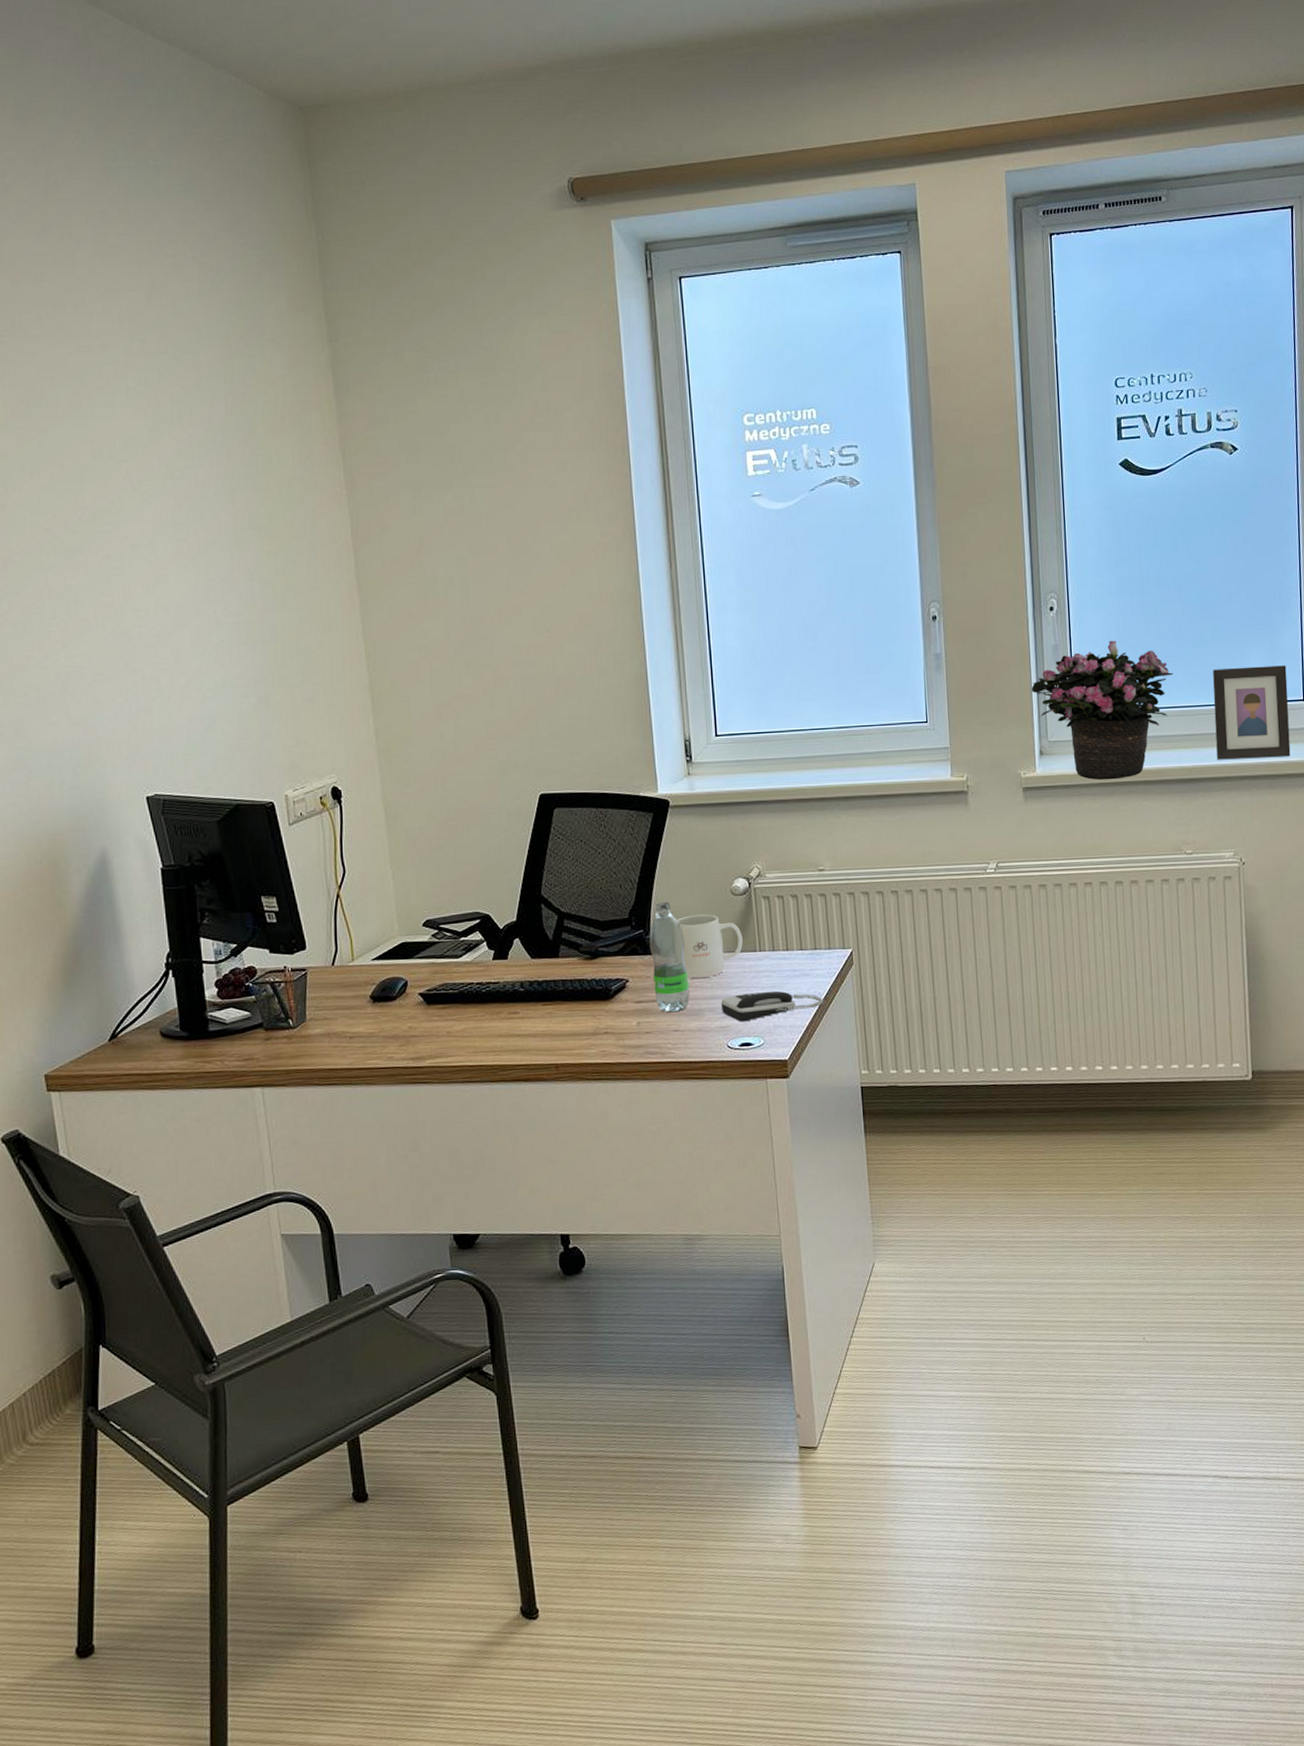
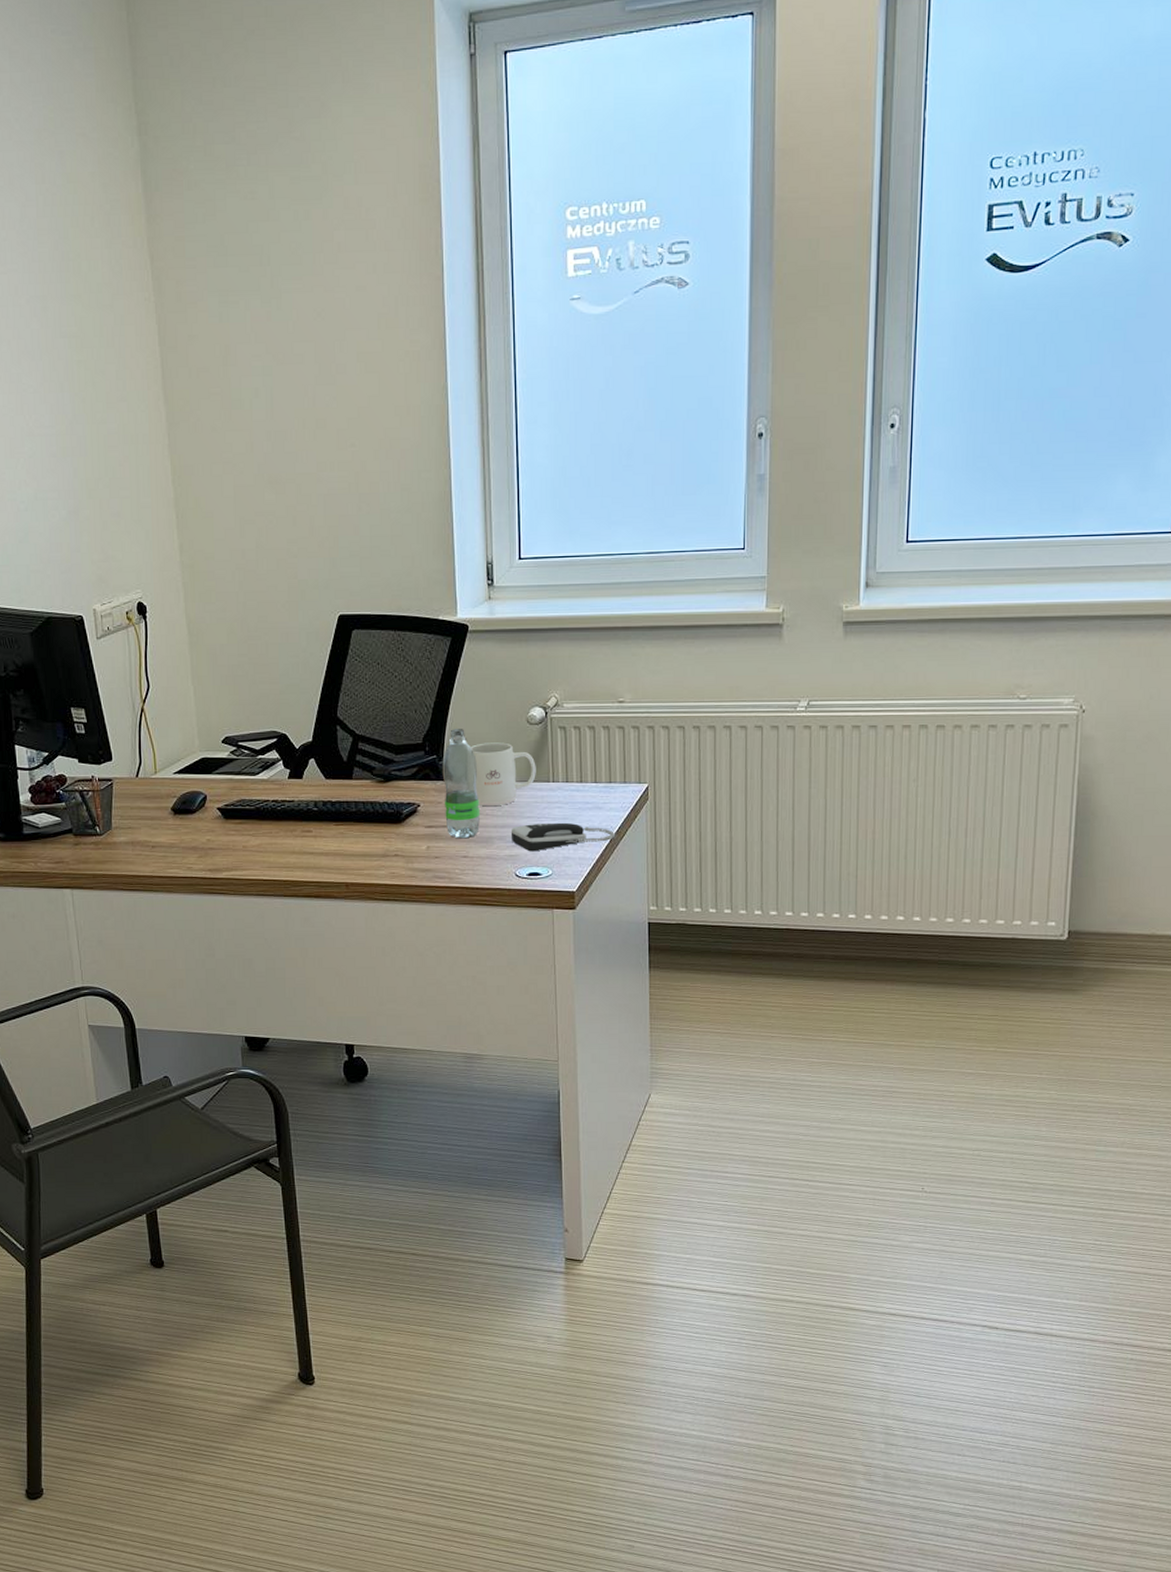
potted flower: present [1031,640,1173,781] -> none [862,462,1025,616]
picture frame: present [1212,665,1291,761] -> none [1064,492,1159,599]

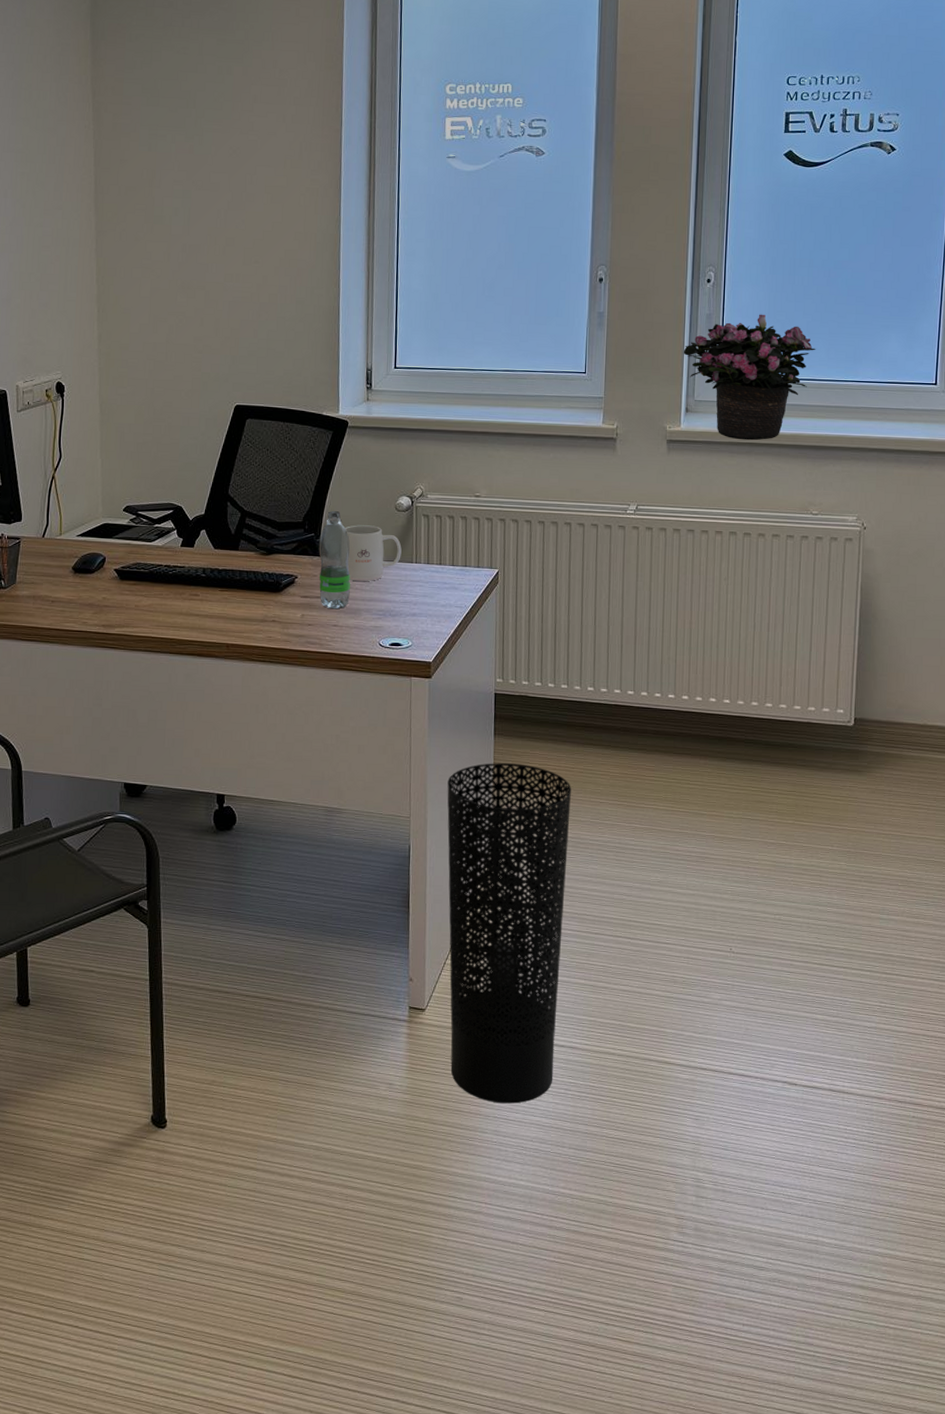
telephone: present [510,822,616,852] -> none [376,599,469,624]
umbrella stand: none [598,998,738,1354] -> present [447,763,571,1104]
potted flower: none [862,462,1025,616] -> present [683,314,816,441]

